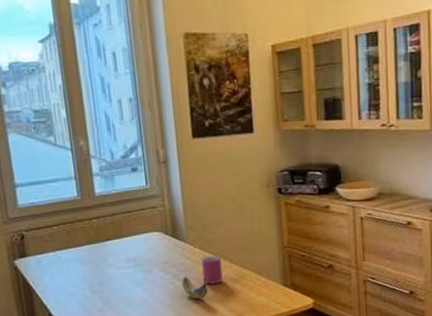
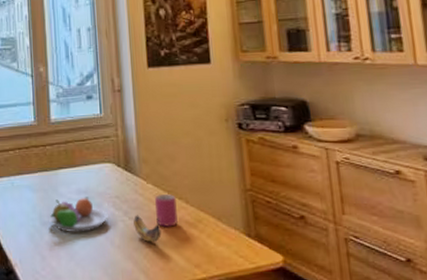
fruit bowl: none [100,264,158,298] -> present [49,197,108,232]

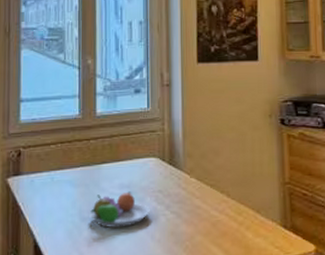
banana: present [133,215,162,243] -> none [175,209,202,236]
mug: present [154,194,178,228] -> none [196,188,219,221]

